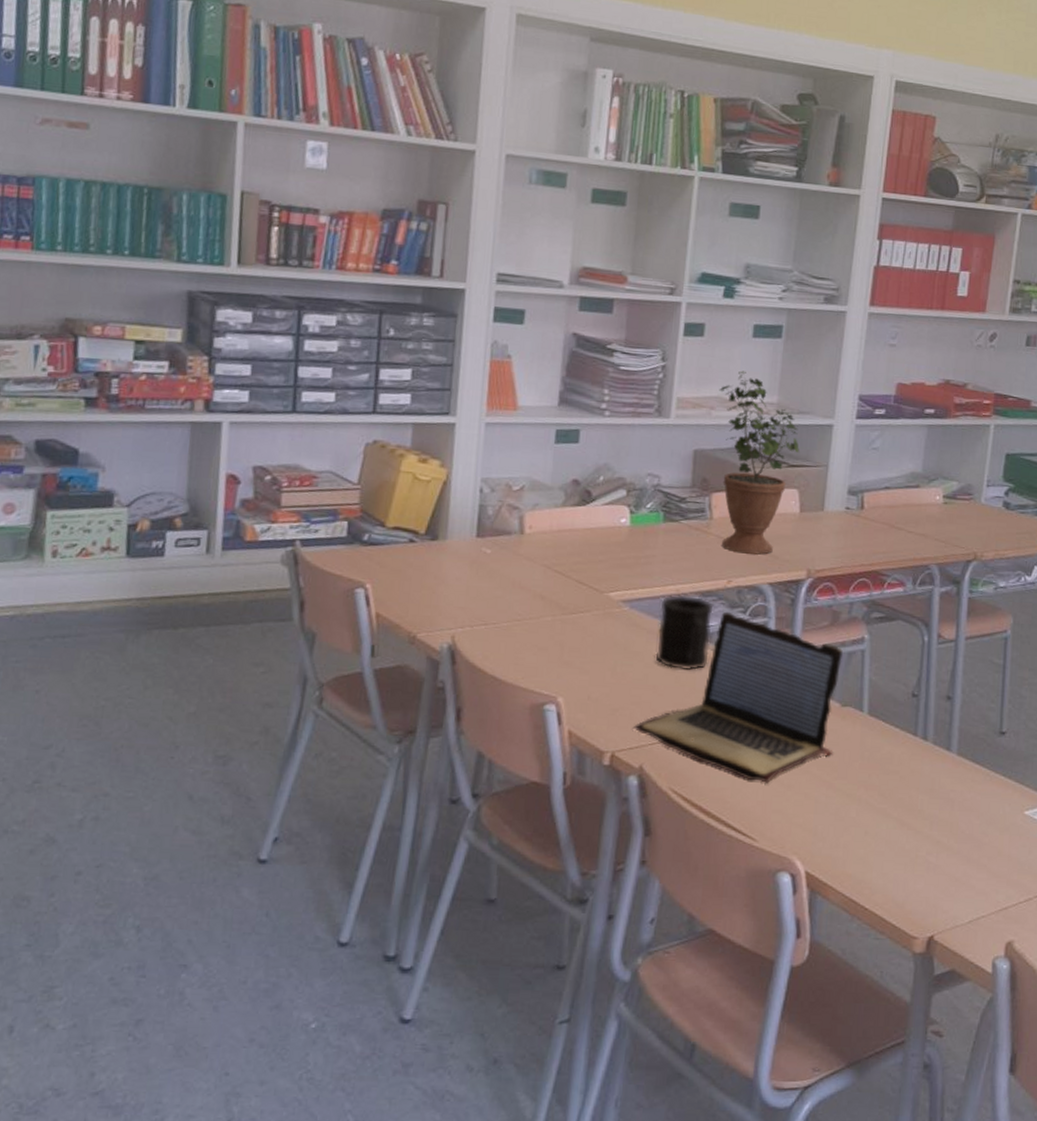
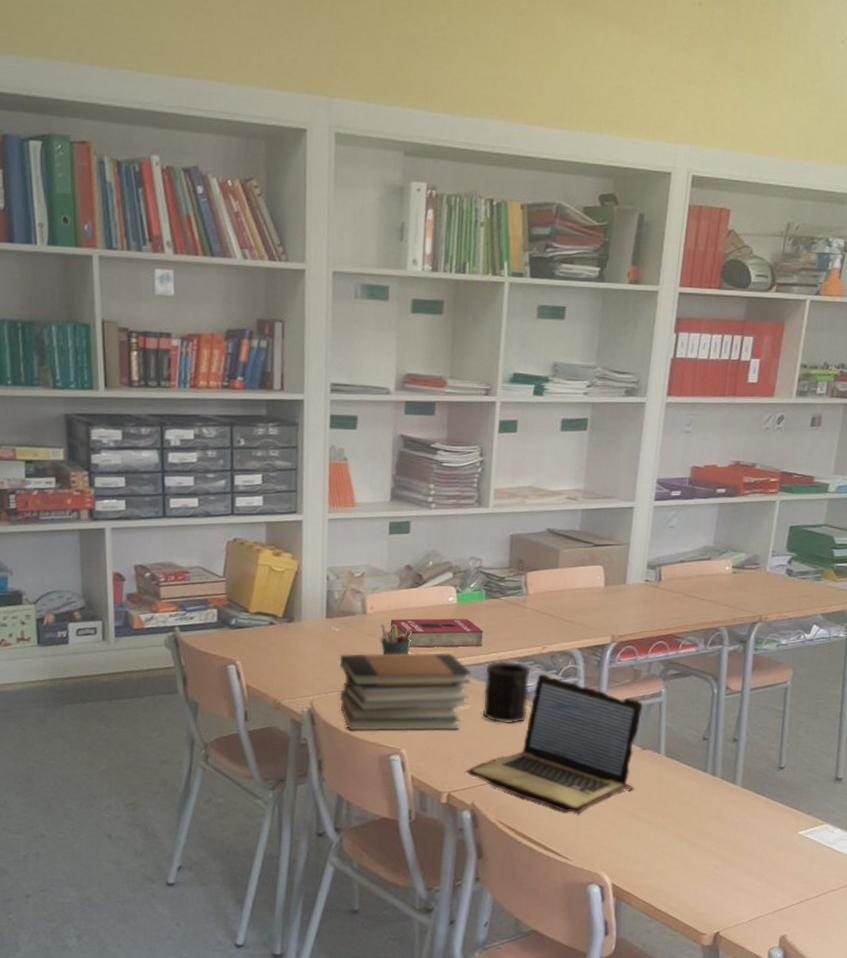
book stack: none [486,580,644,676] -> present [339,652,471,731]
pen holder: none [540,545,577,584] -> present [381,623,413,656]
book: none [550,541,660,577] -> present [390,618,484,648]
potted plant: present [719,370,799,555] -> none [531,462,604,624]

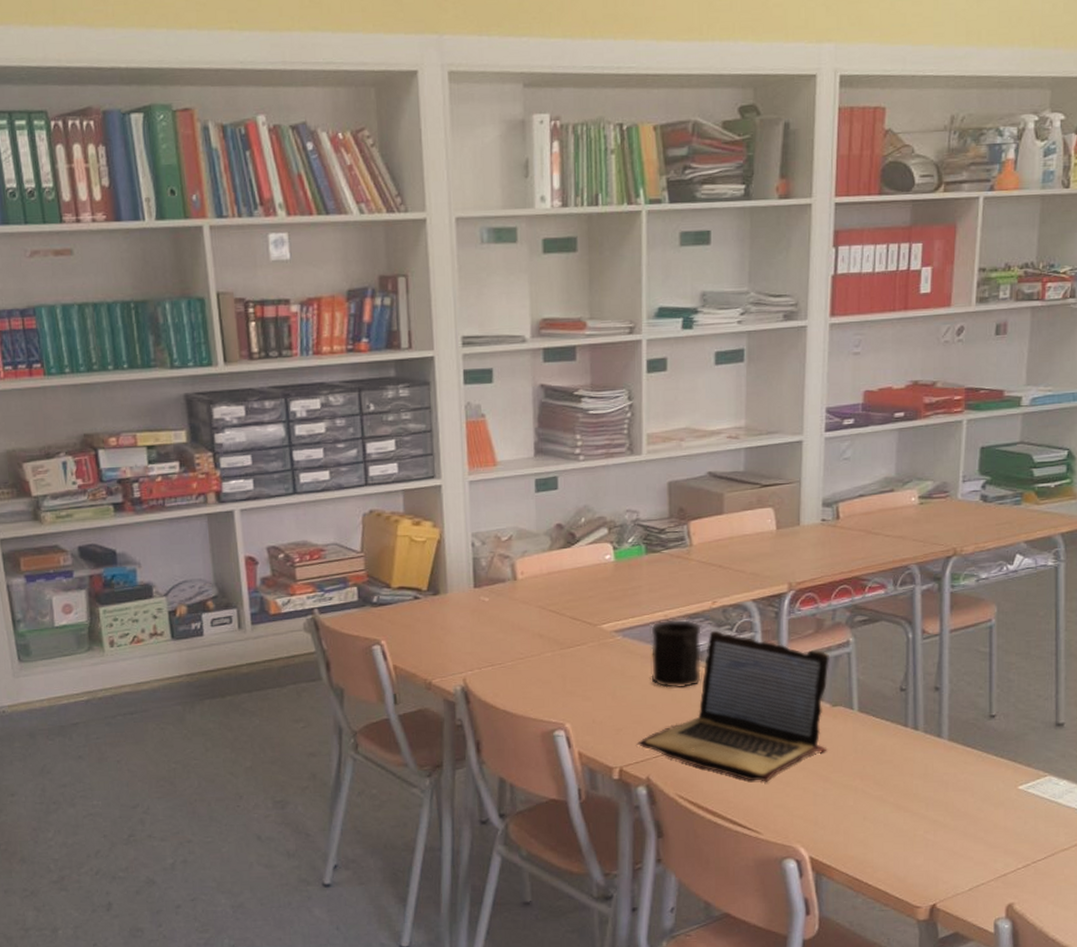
book stack: present [339,652,471,731] -> none [491,614,636,707]
pen holder: present [381,623,413,656] -> none [533,589,569,623]
book: present [390,618,484,648] -> none [543,576,647,612]

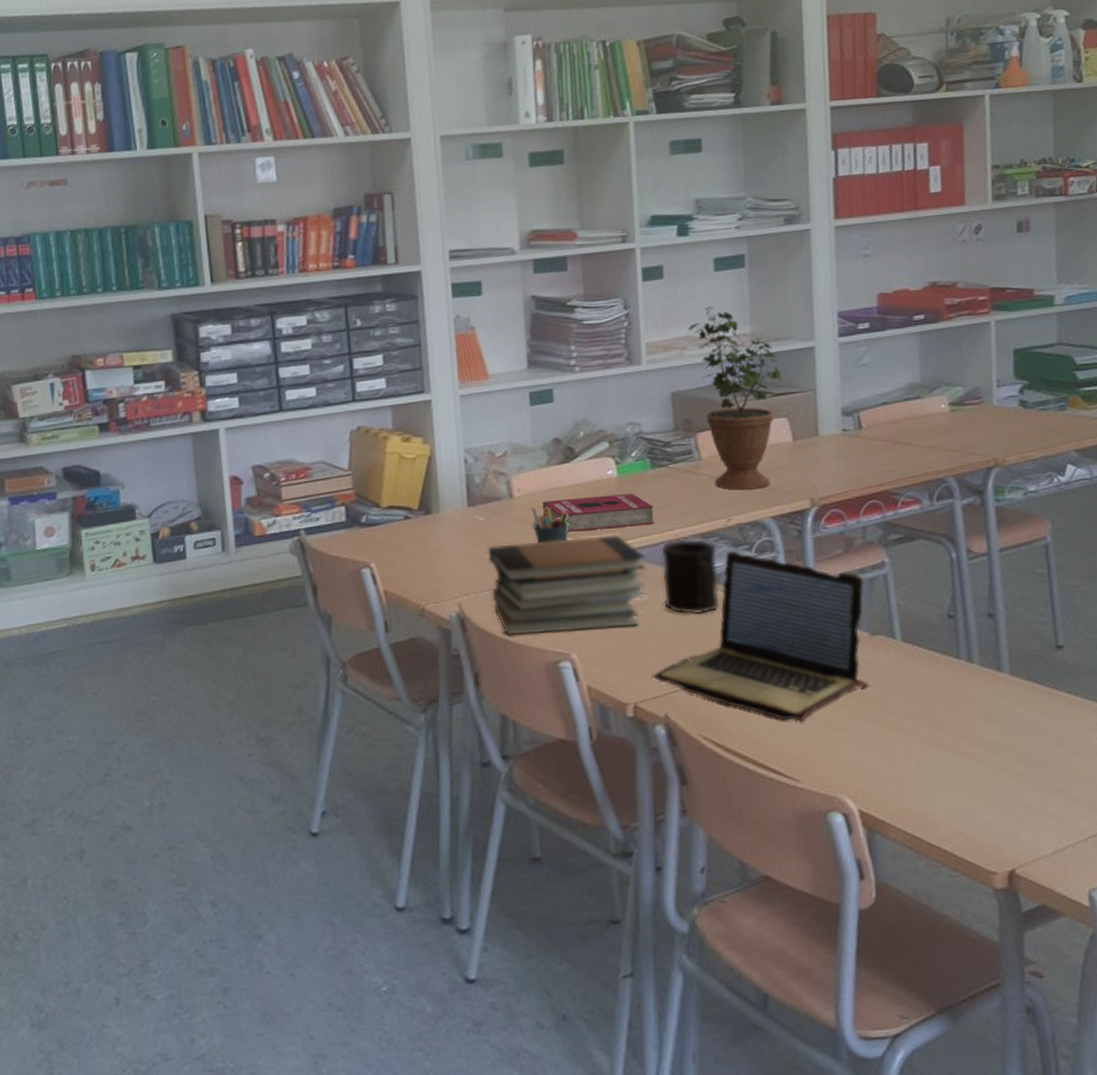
book stack: none [491,614,636,707] -> present [487,534,647,635]
pen holder: none [533,589,569,623] -> present [531,507,569,544]
book: none [543,576,647,612] -> present [542,493,655,532]
potted plant: none [687,399,771,575] -> present [687,306,782,490]

